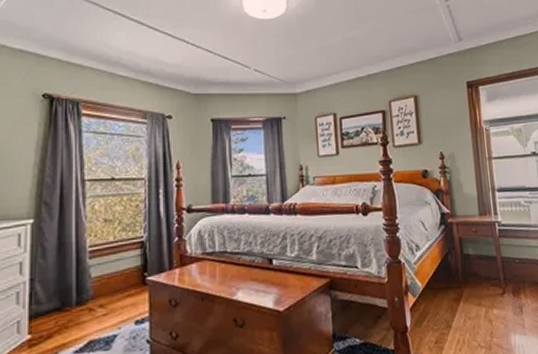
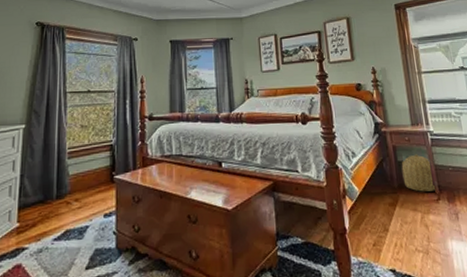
basket: none [467,246,502,286] -> present [401,154,436,192]

